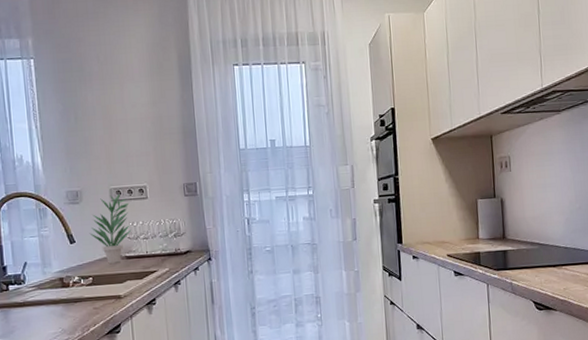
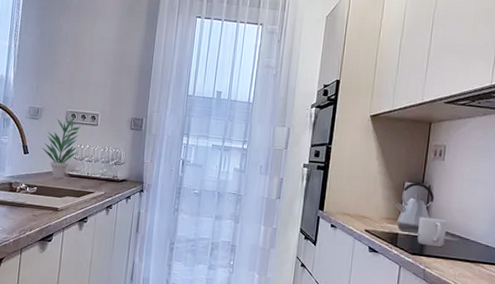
kettle: none [472,197,509,250] -> present [395,182,435,233]
mug: none [497,229,526,259] -> present [417,217,448,248]

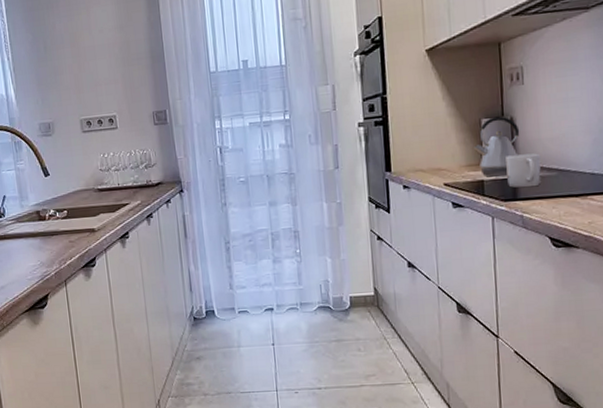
potted plant: present [41,116,81,180] -> none [62,124,103,198]

